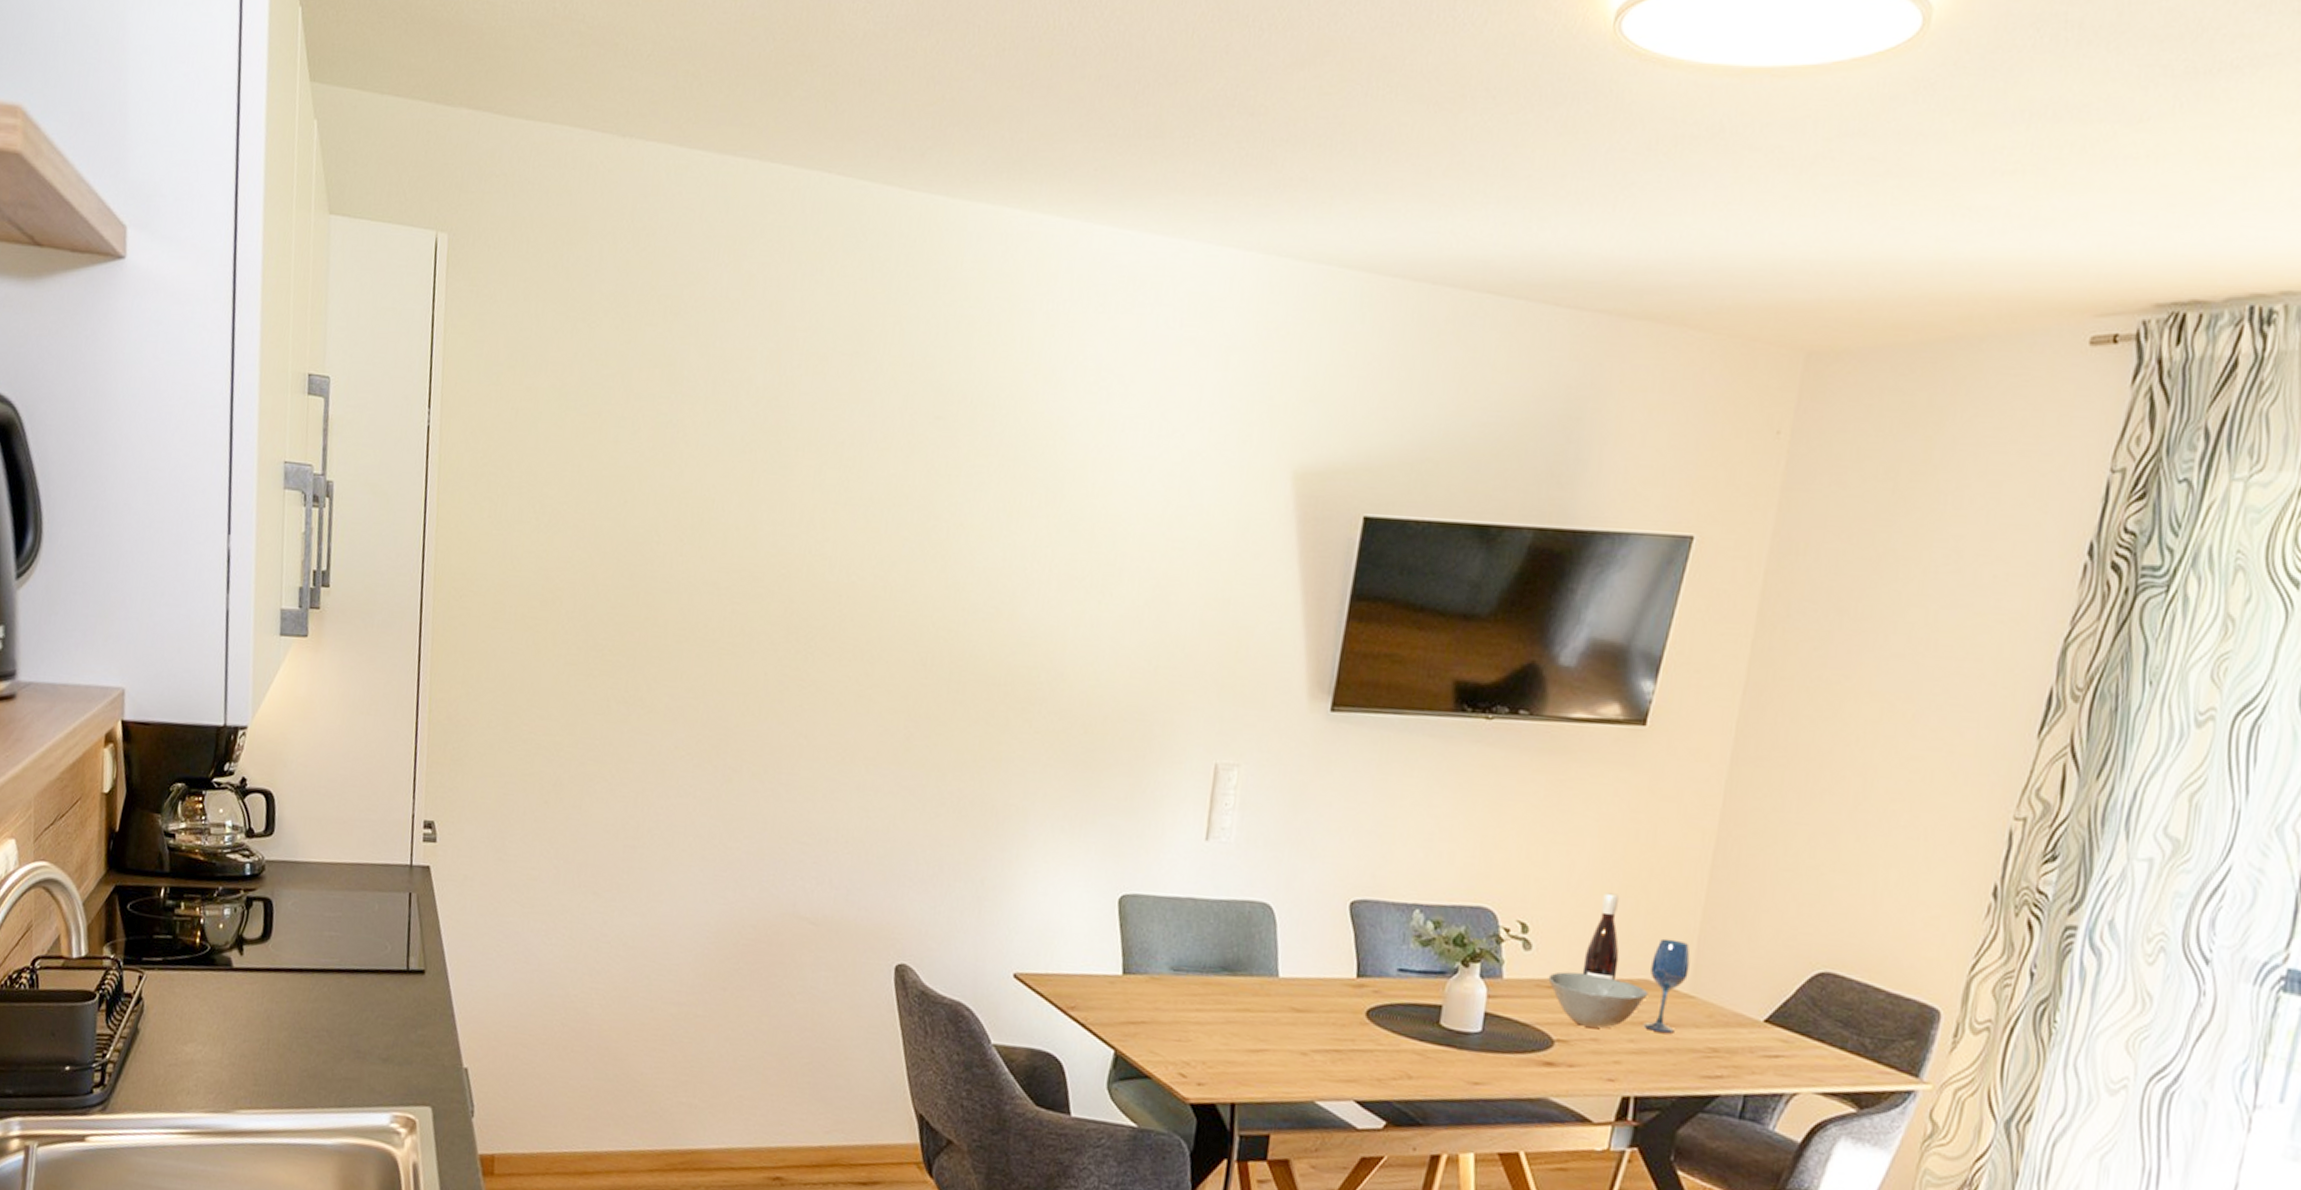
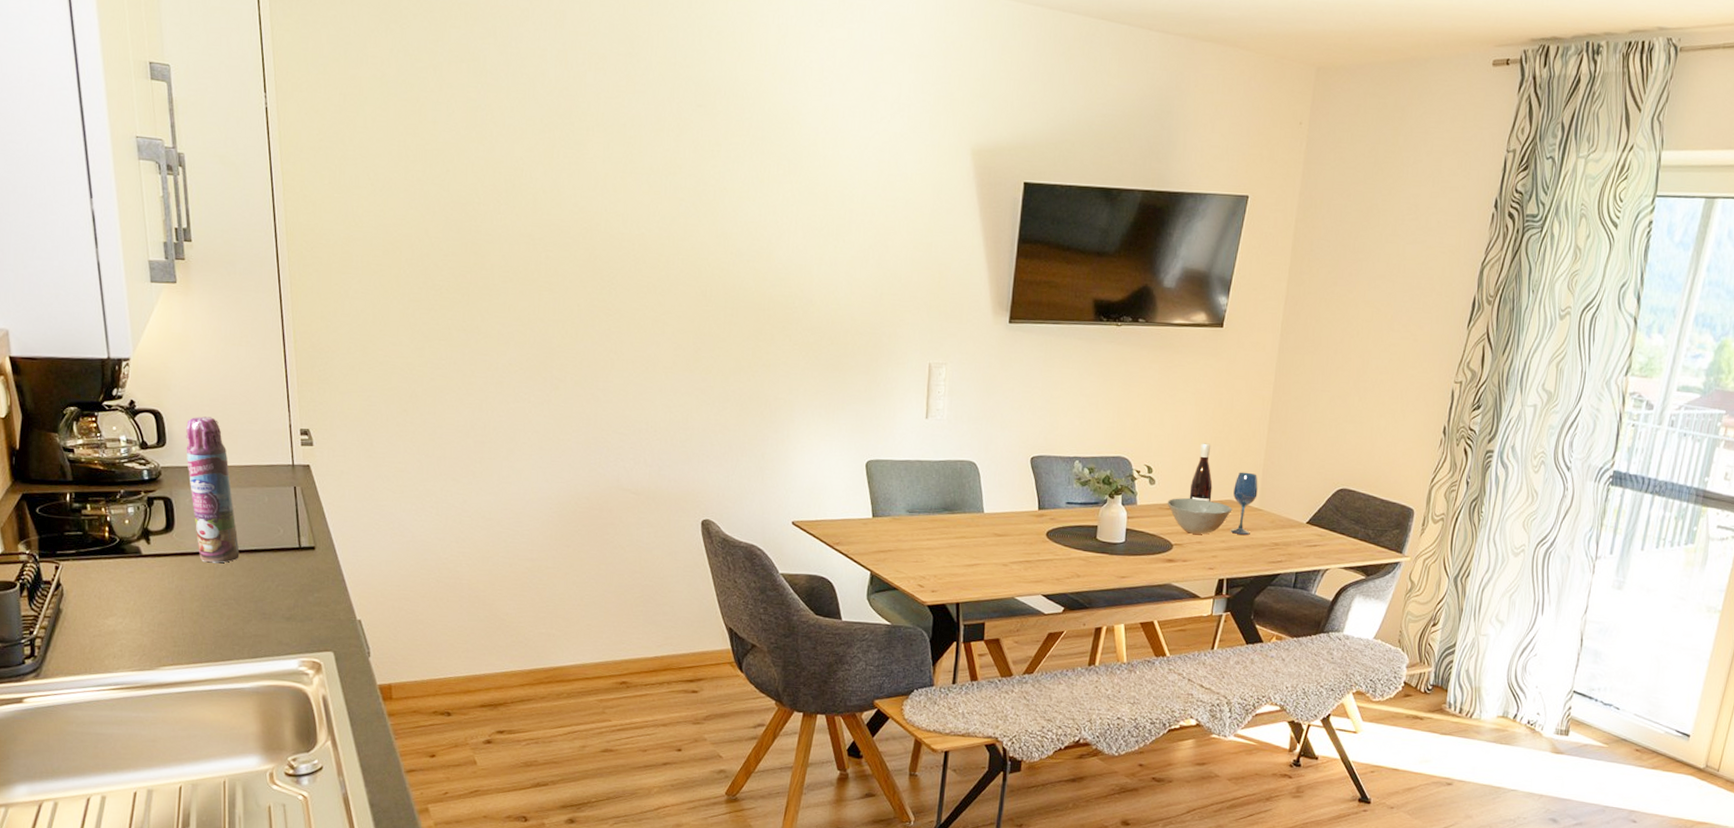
whipped cream can: none [294,800,340,984] -> present [185,416,240,563]

